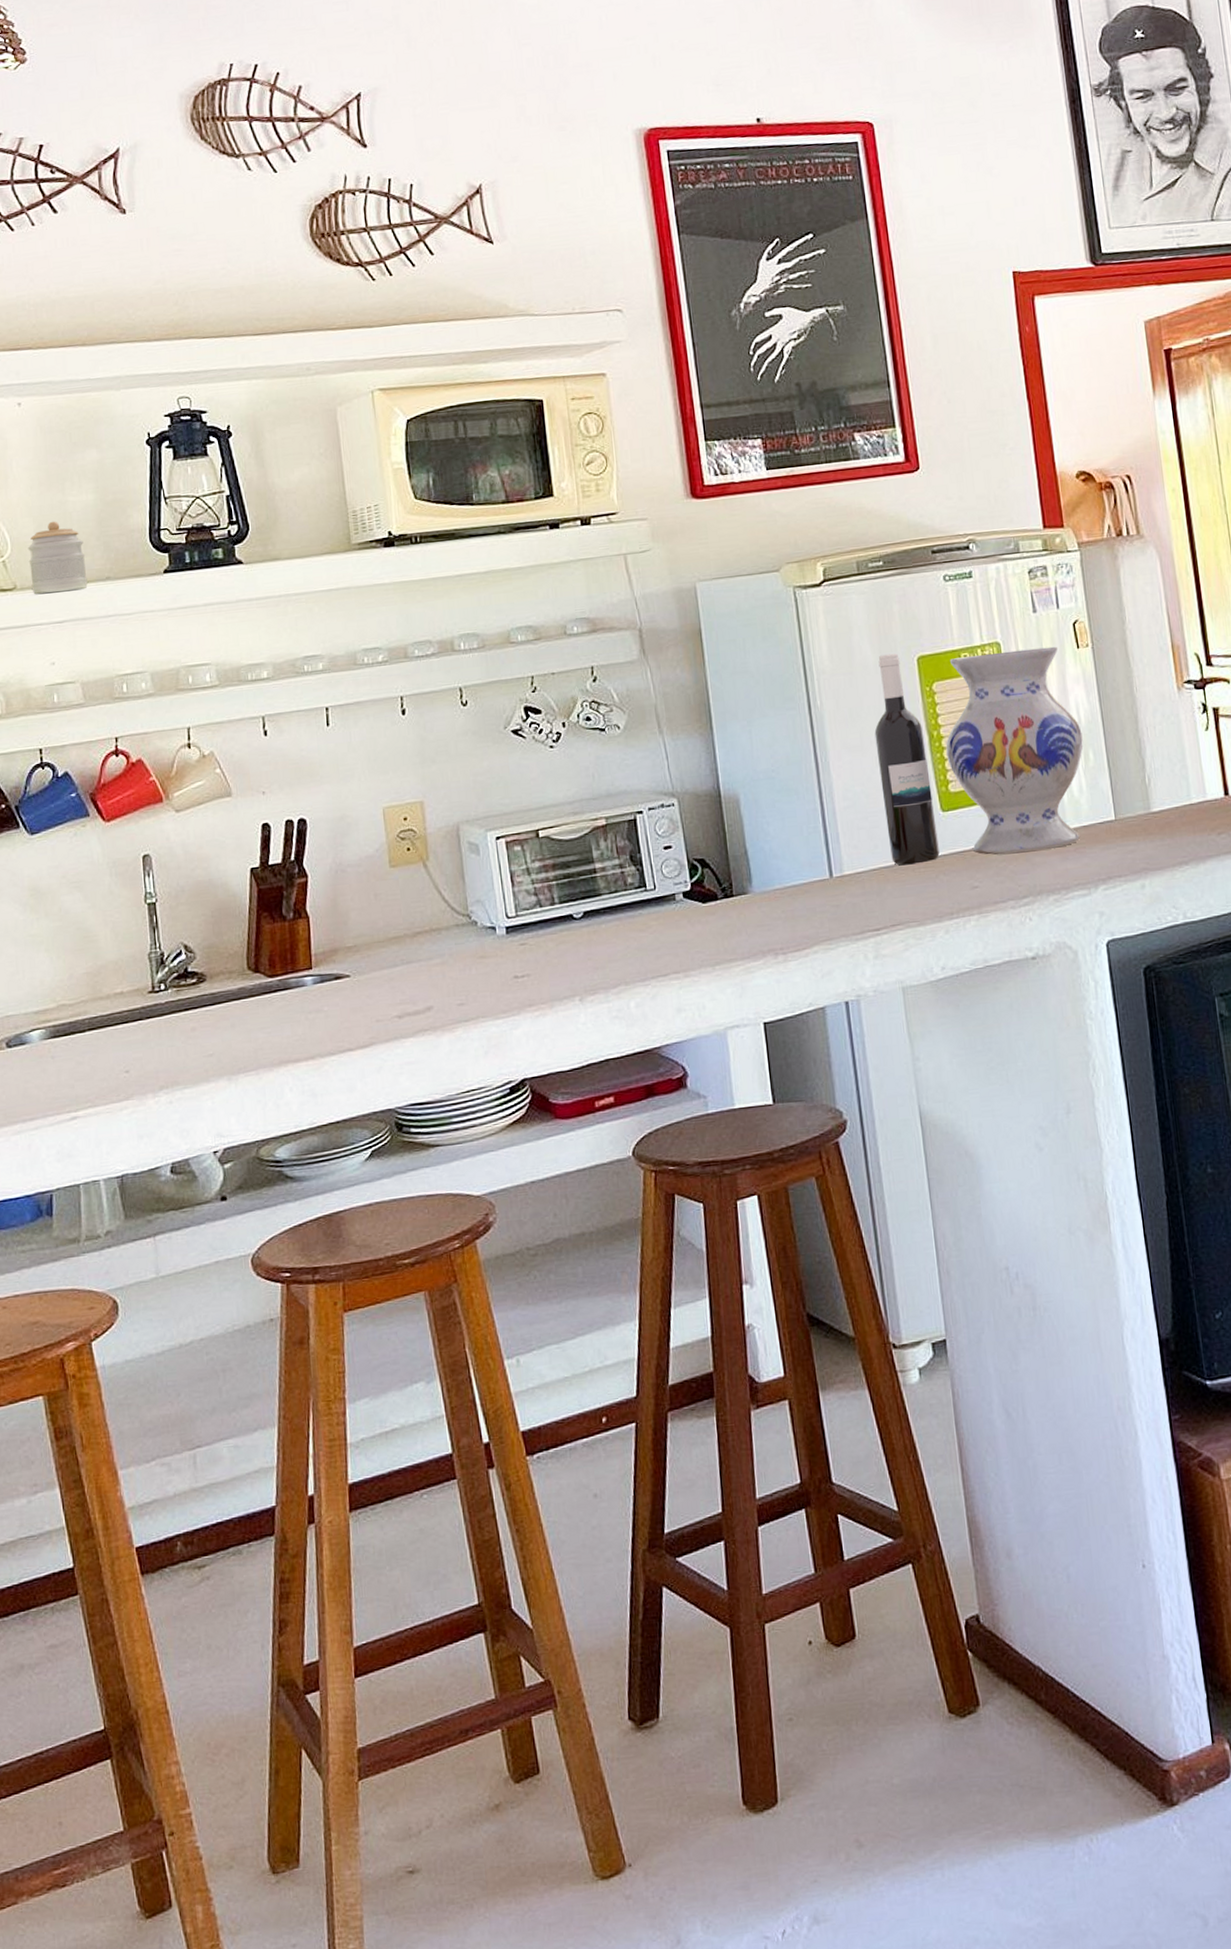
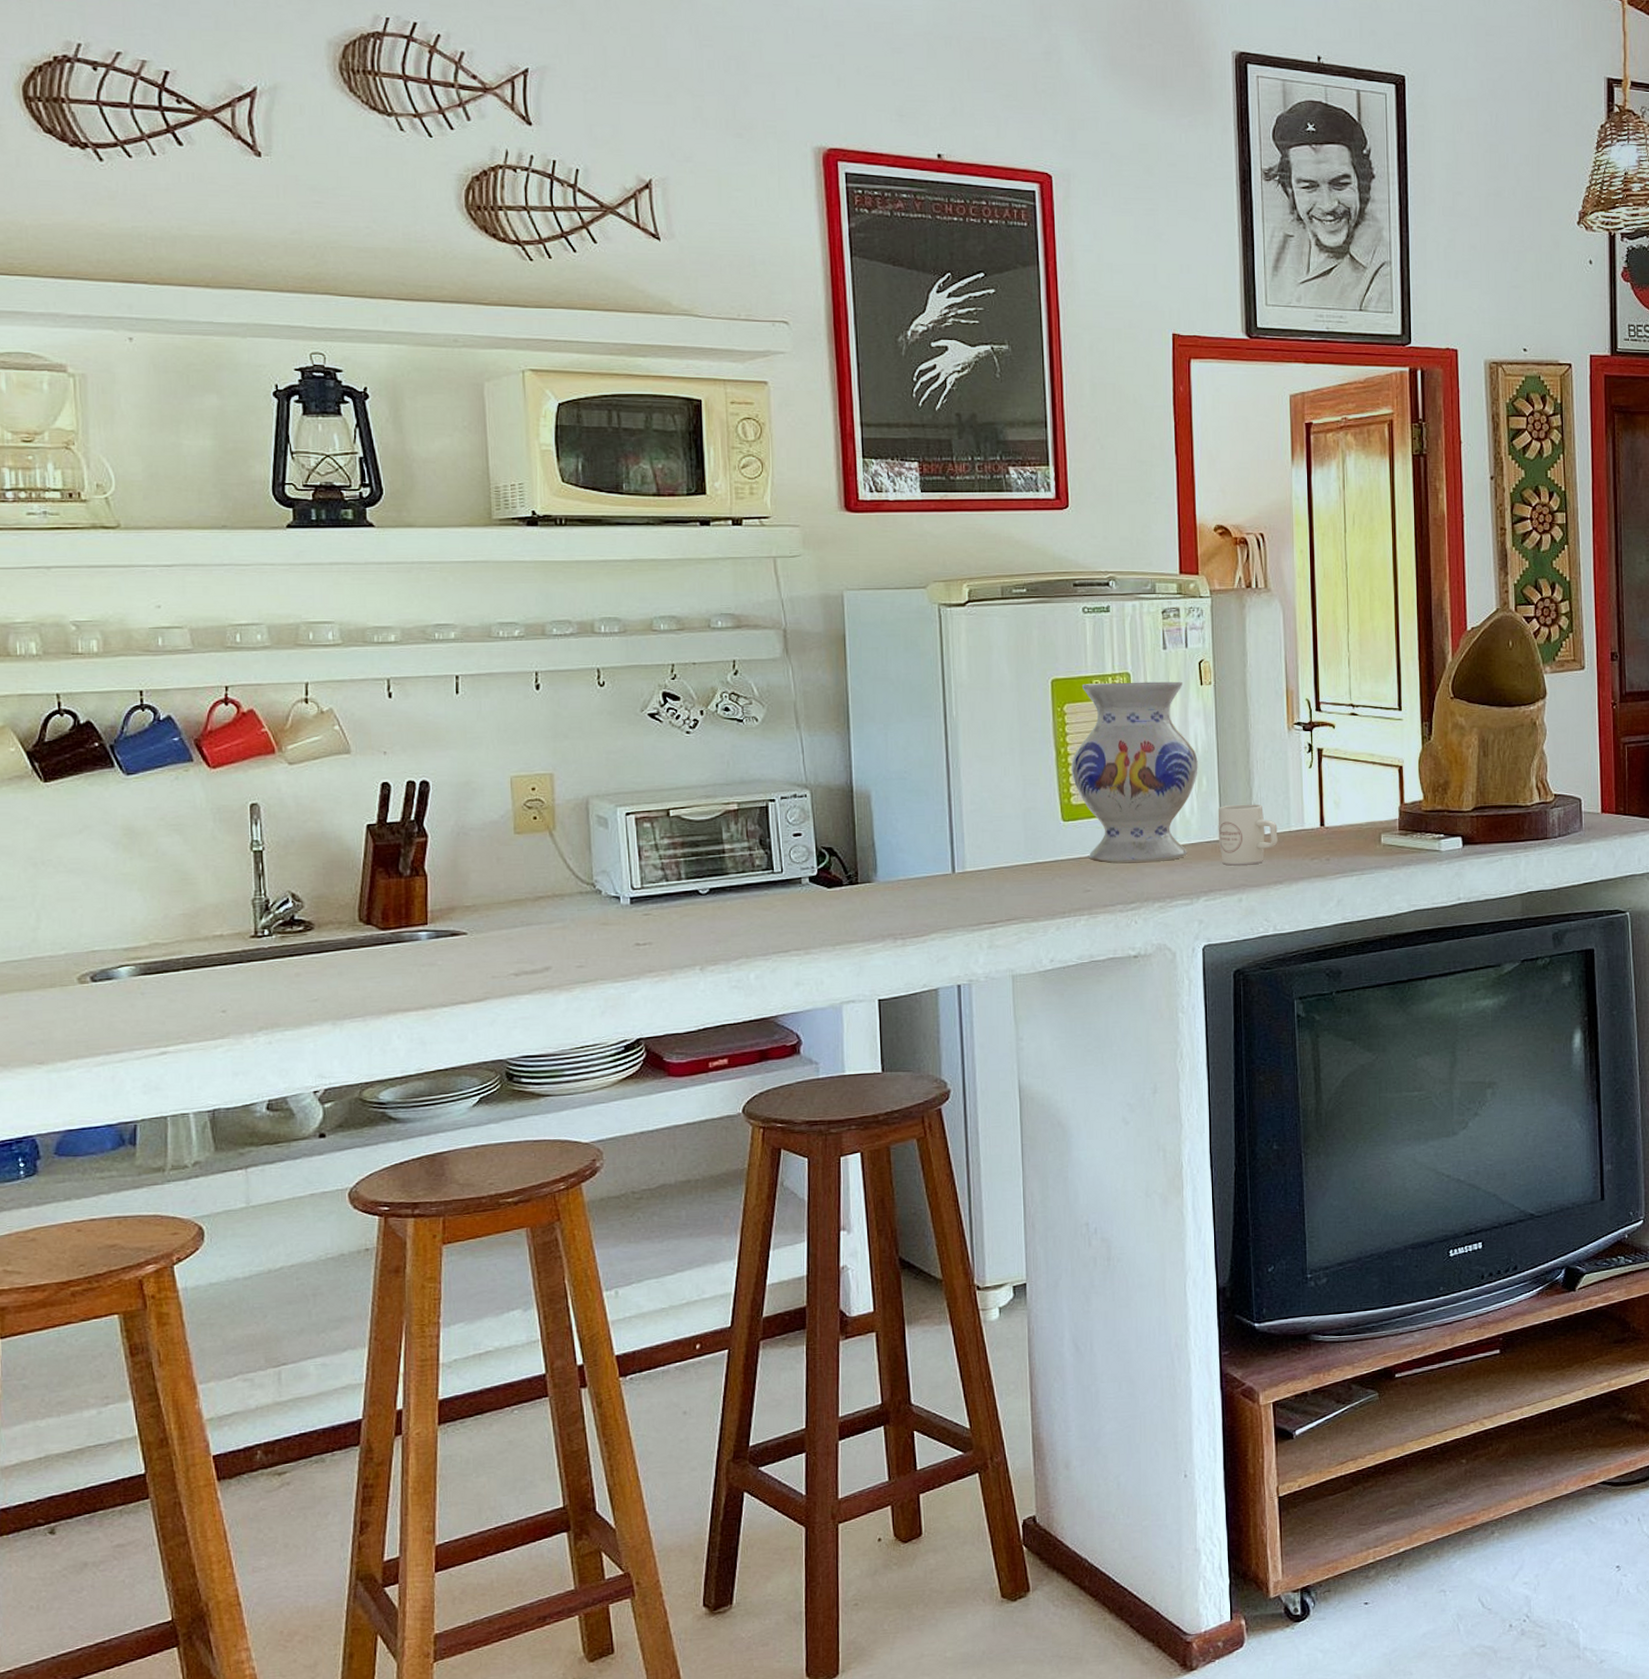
jar: present [27,521,88,595] -> none [134,463,201,537]
wine bottle: present [874,653,940,866] -> none [1005,674,1057,867]
mug: none [1108,776,1179,848] -> present [1218,804,1278,866]

